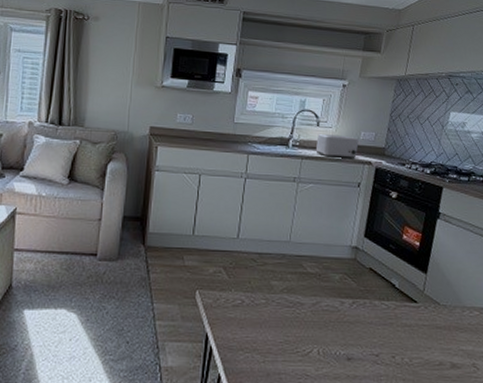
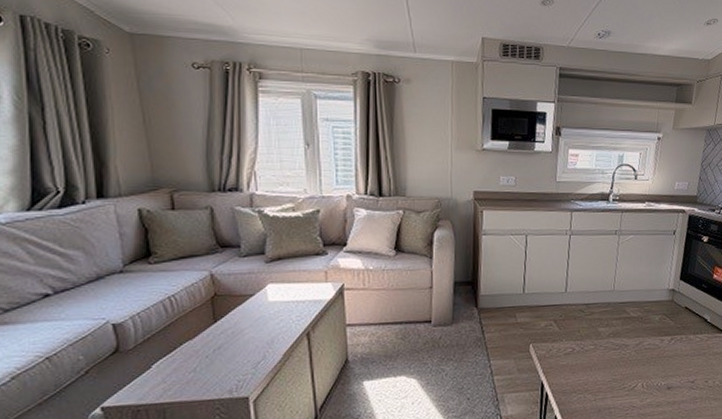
toaster: present [315,134,359,159] -> none [634,187,674,209]

